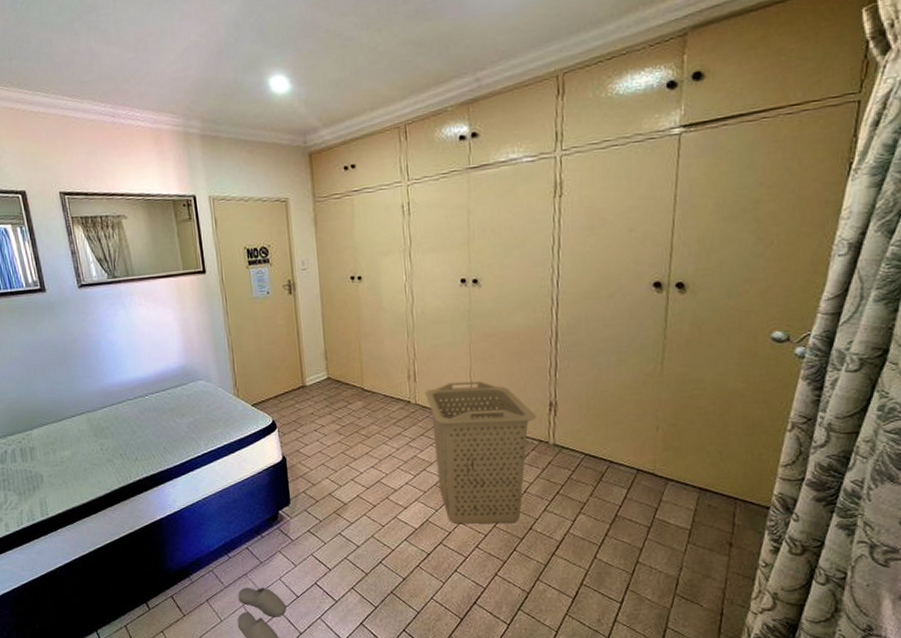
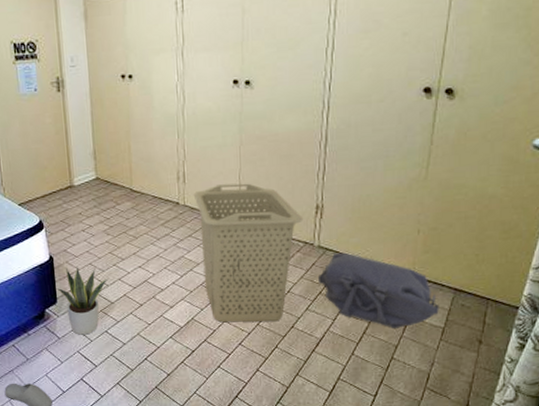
potted plant: none [289,467,341,537] -> present [56,267,108,335]
duffel bag: none [554,450,685,530] -> present [317,252,439,328]

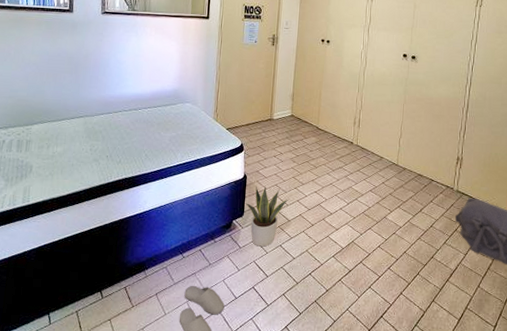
laundry basket: present [193,183,304,323] -> none [364,132,447,251]

